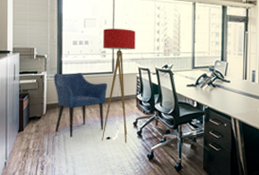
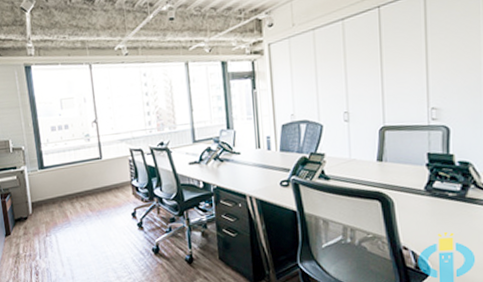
armchair: present [54,73,108,138] -> none [35,162,99,238]
floor lamp: present [102,29,136,143] -> none [83,104,127,238]

